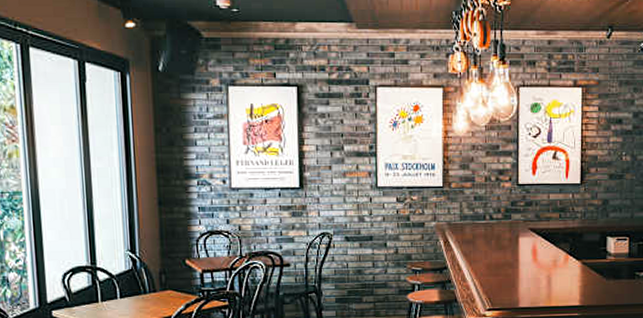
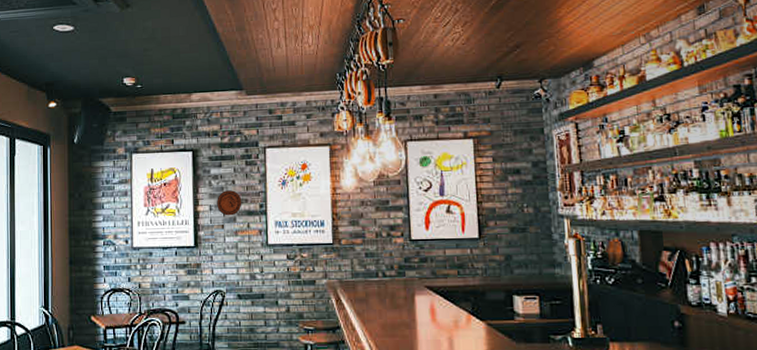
decorative plate: none [324,130,351,157] -> present [217,190,242,216]

